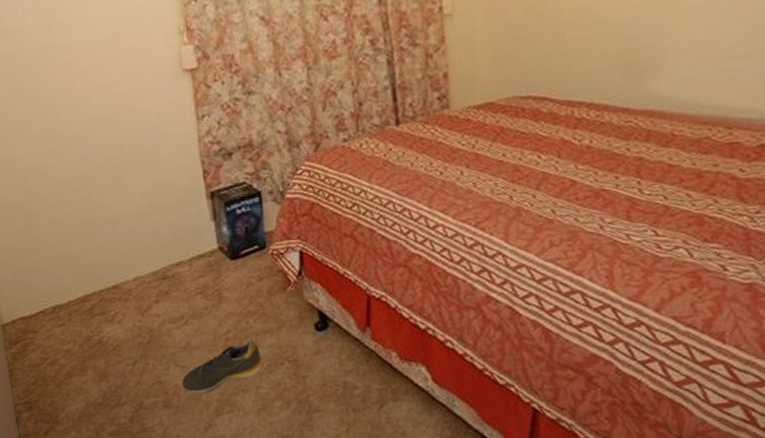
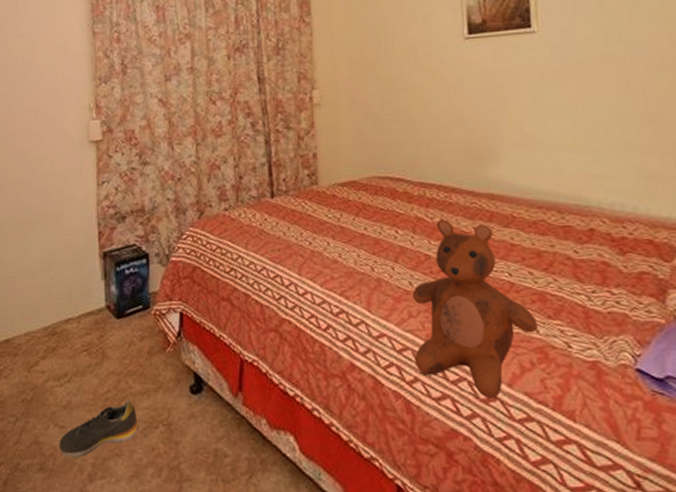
teddy bear: none [555,141,692,324] -> present [412,219,538,399]

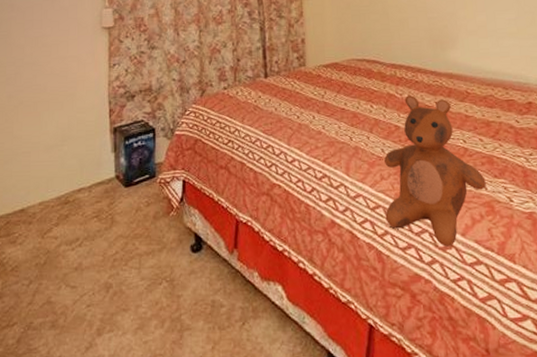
shoe: present [59,399,146,459] -> none [70,259,151,315]

